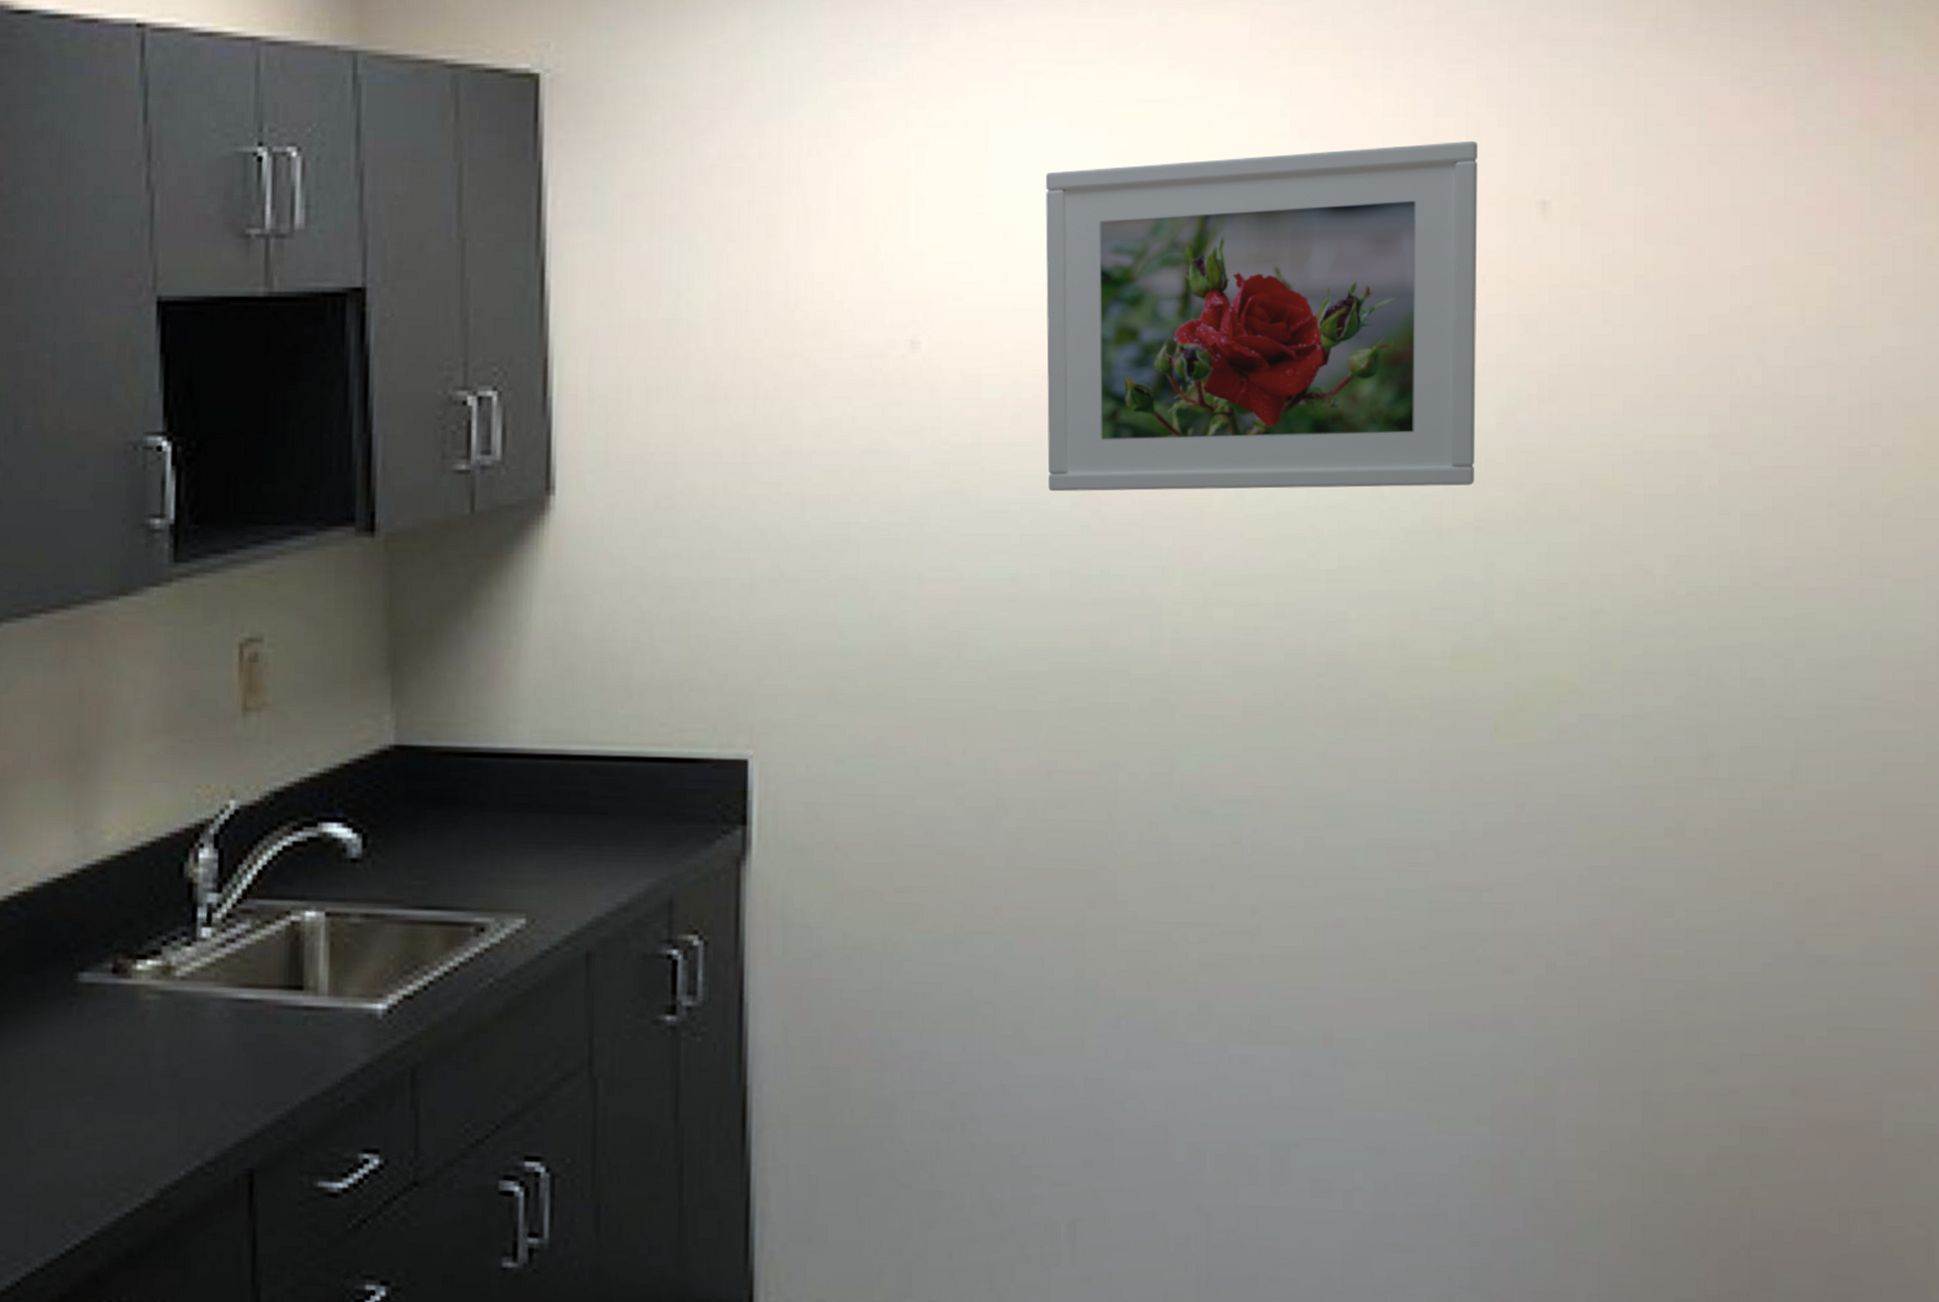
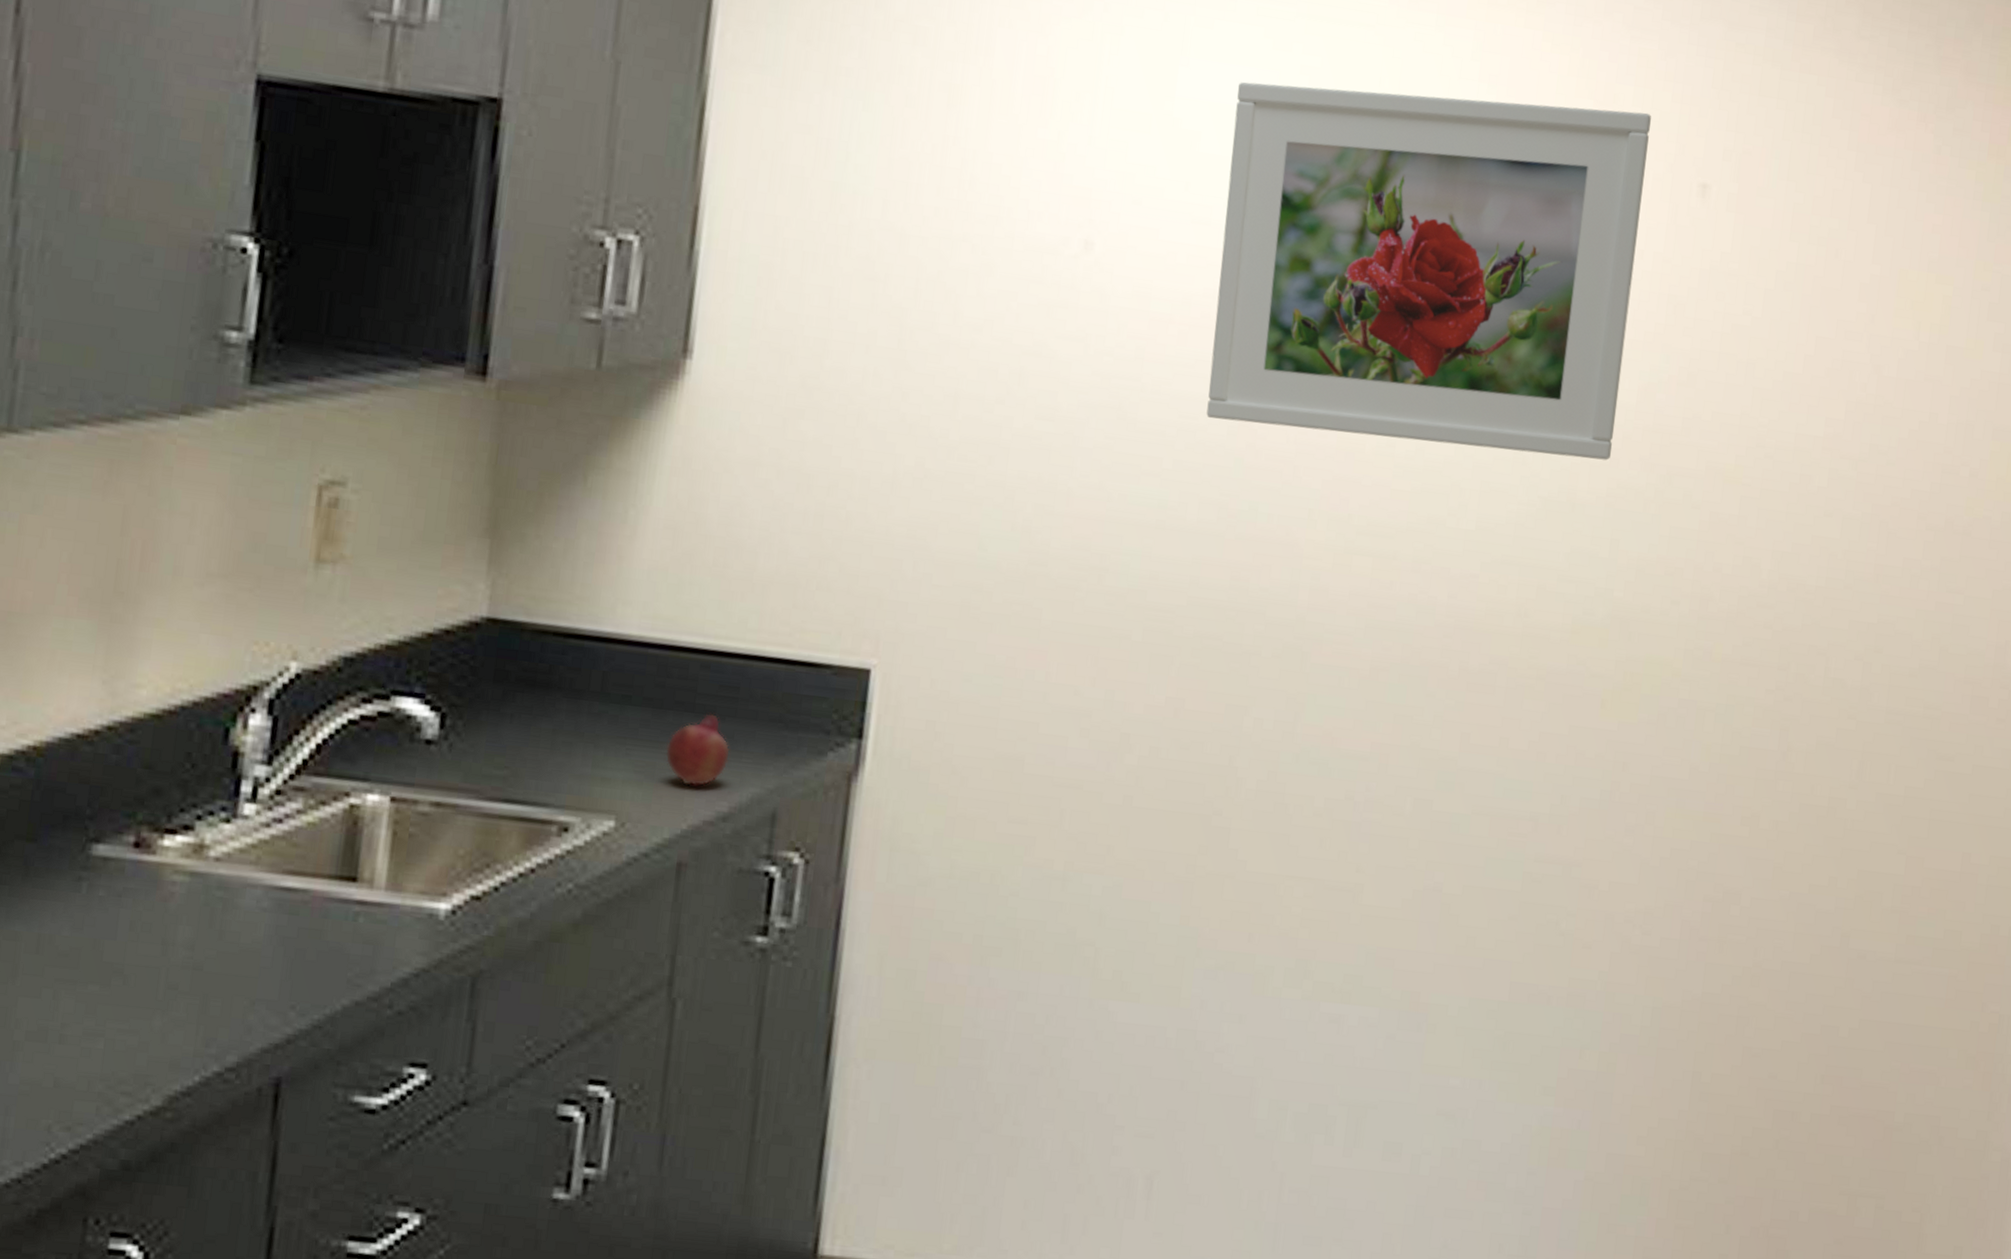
fruit: none [565,814,624,881] -> present [665,713,730,787]

